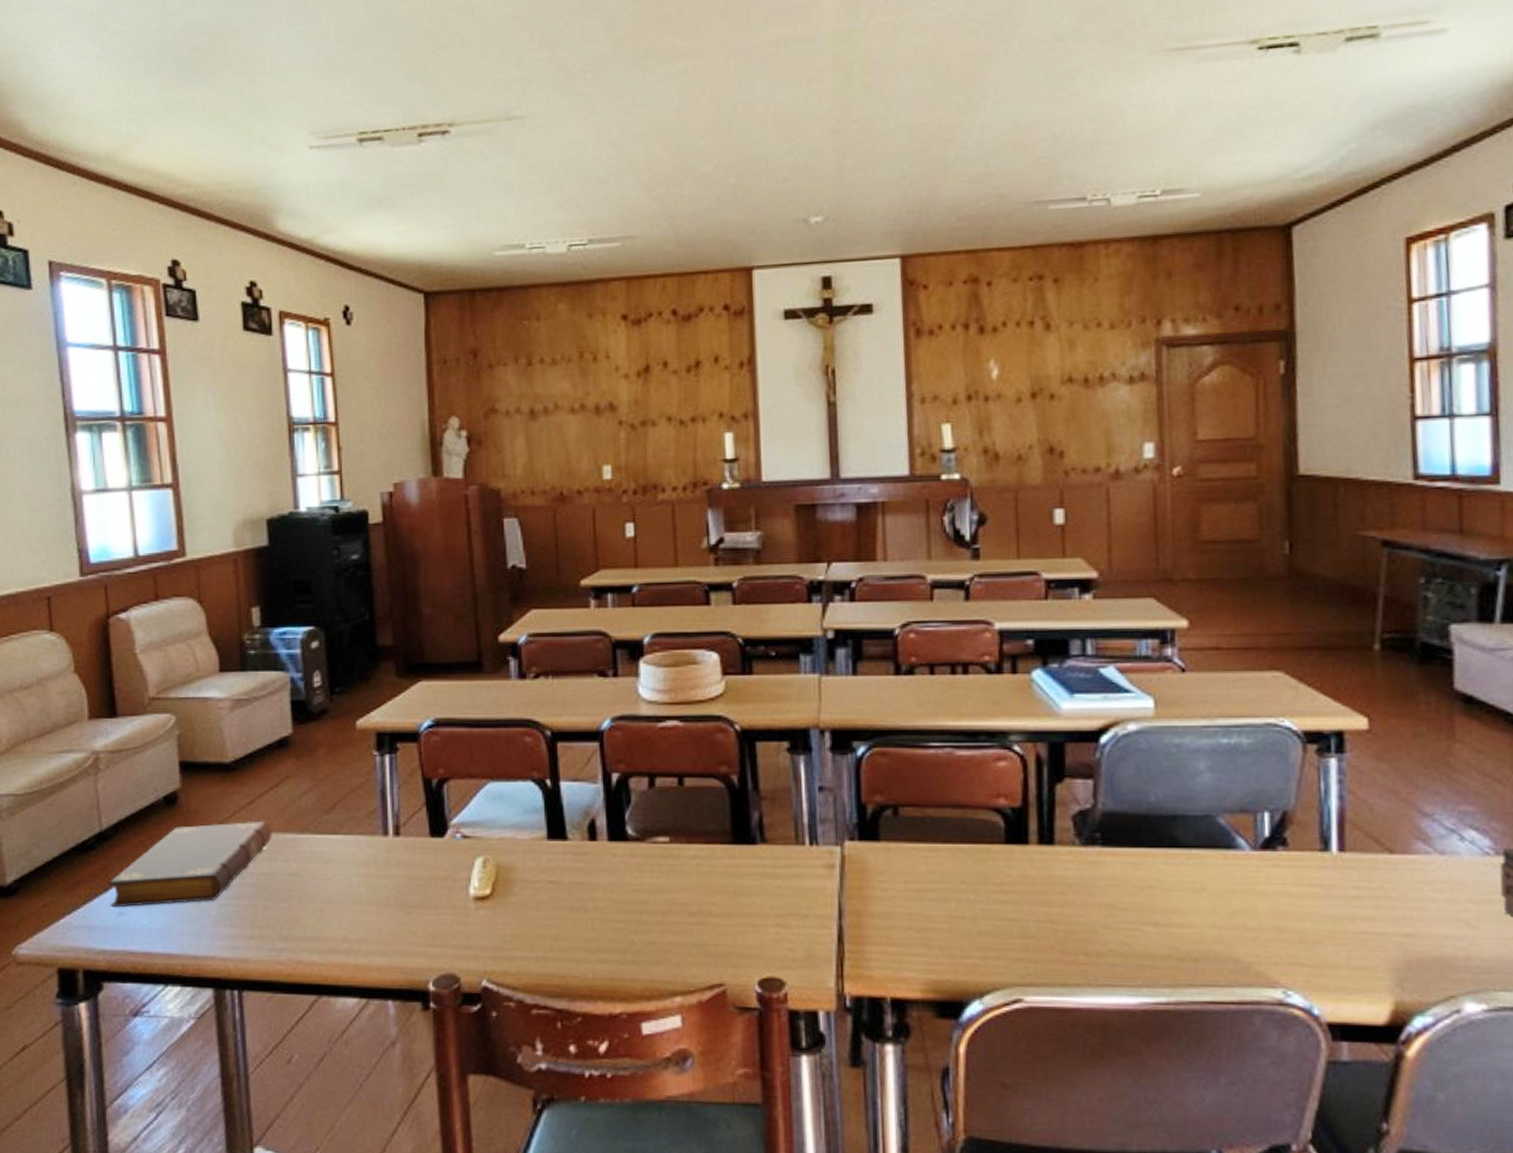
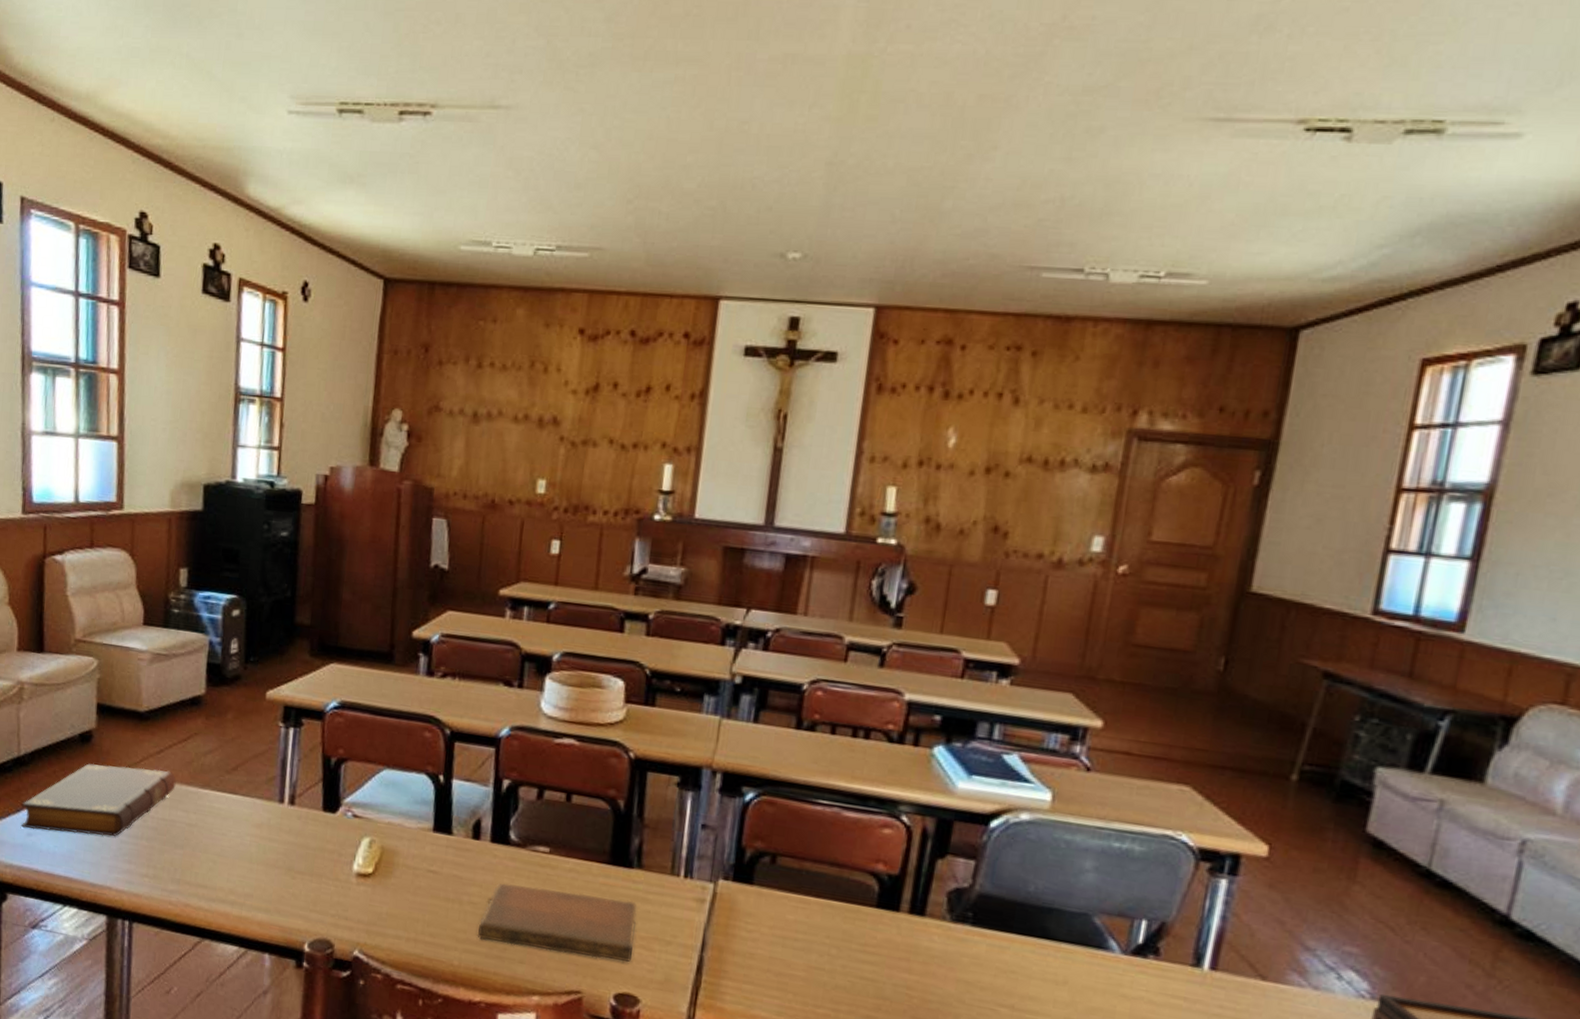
notebook: none [608,878,771,946] -> present [477,883,638,963]

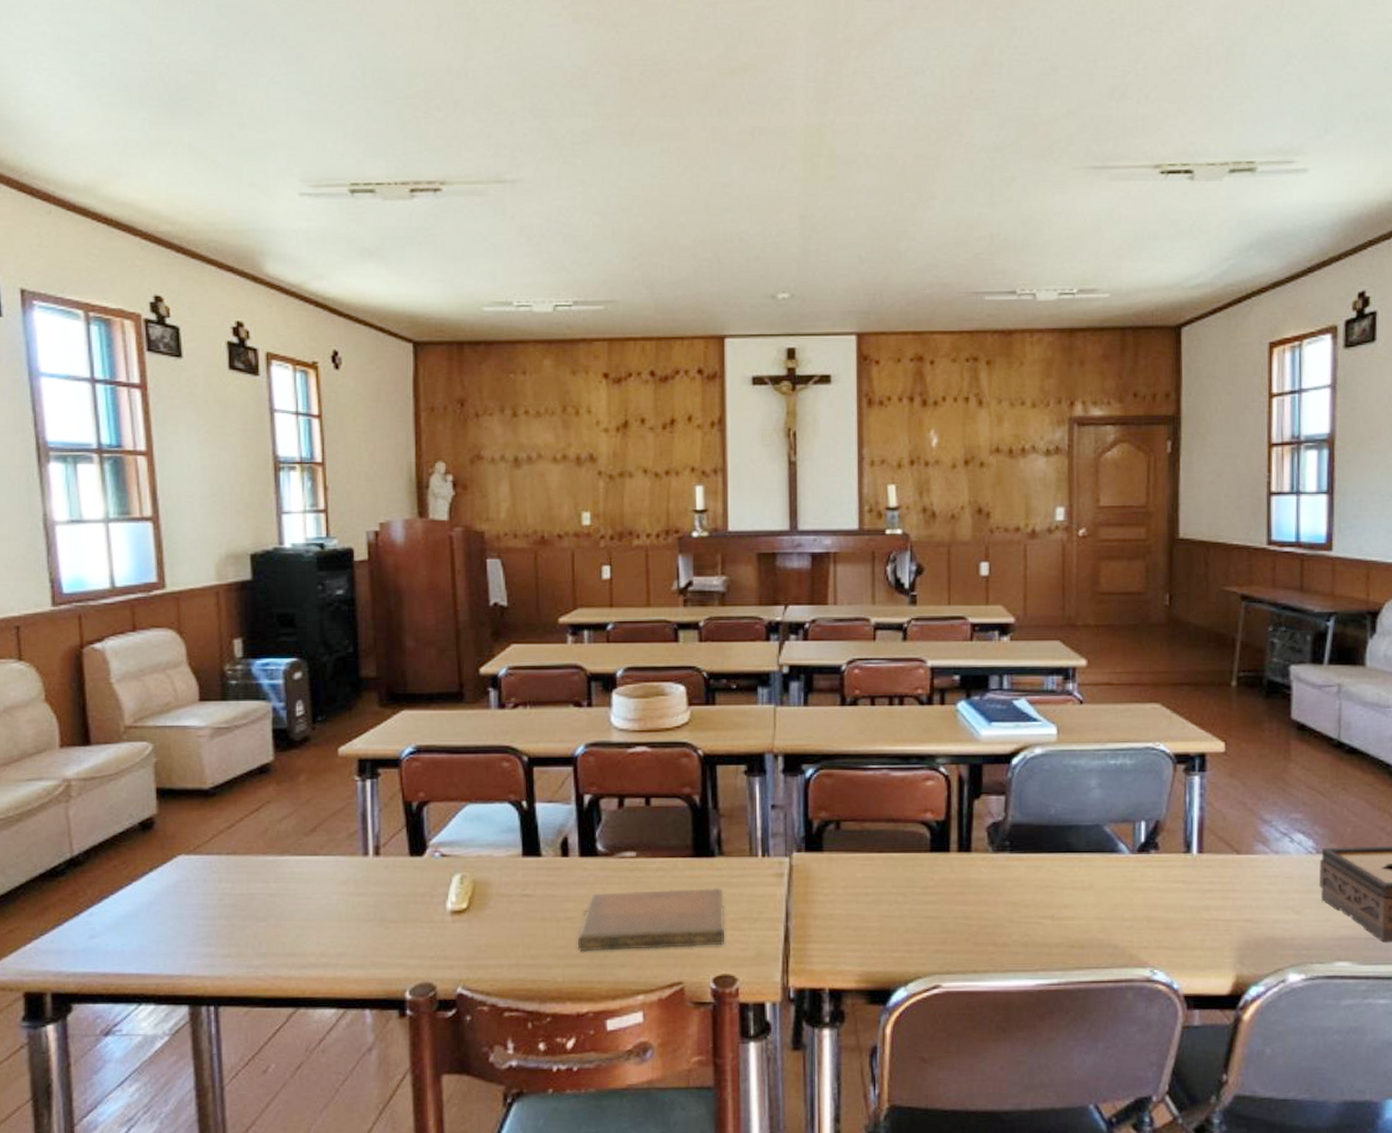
book: present [20,763,176,837] -> none [80,844,252,931]

